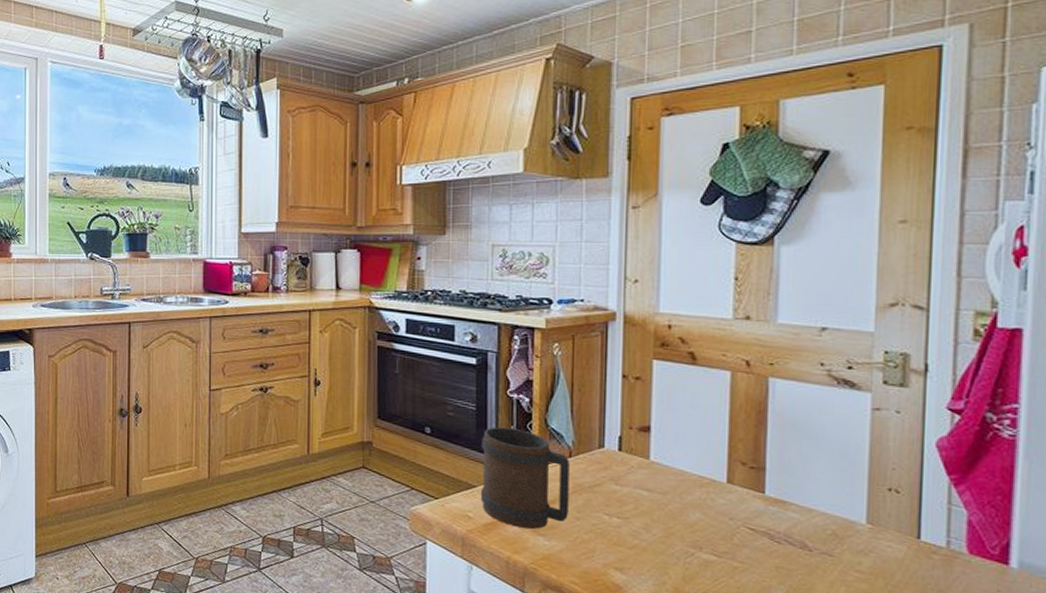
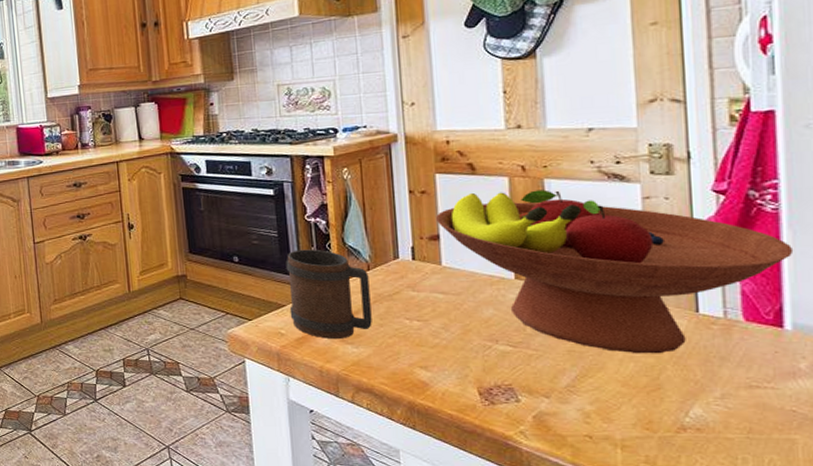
fruit bowl: none [649,385,1028,580] -> present [436,189,794,354]

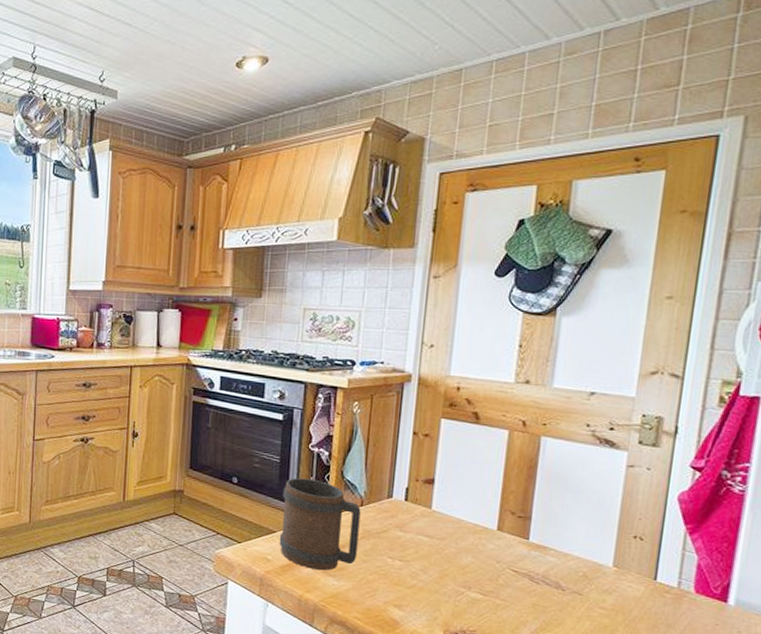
fruit bowl: present [436,189,794,354] -> none [434,442,751,616]

